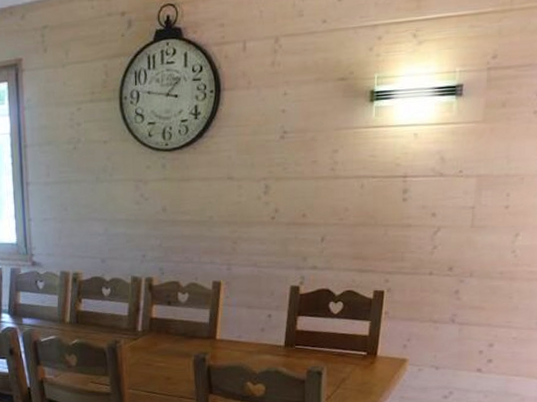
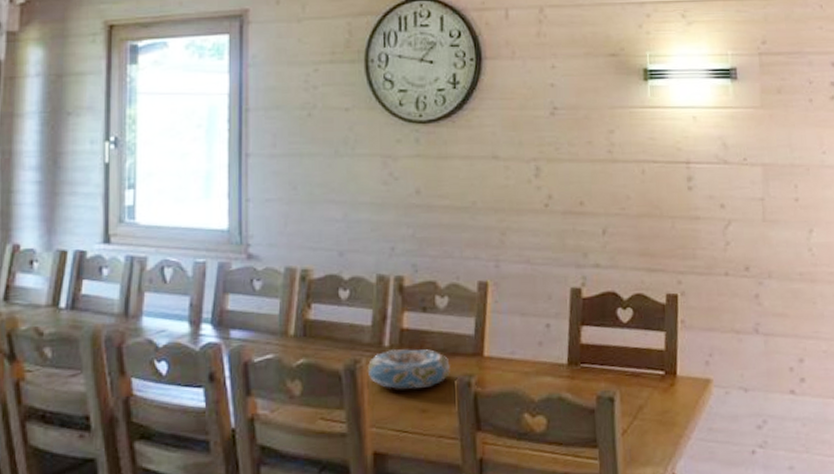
decorative bowl: none [125,333,189,363] -> present [367,349,450,389]

